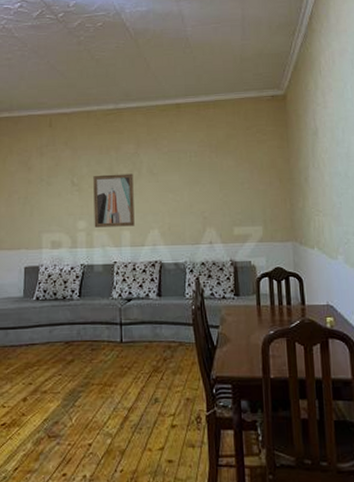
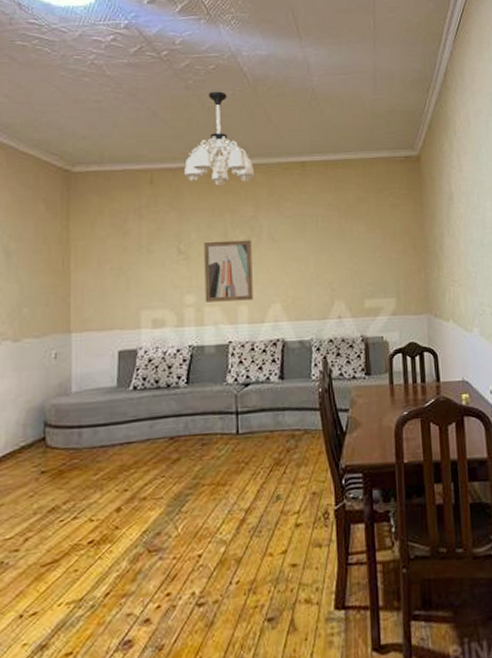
chandelier: none [77,45,136,127] -> present [184,91,255,186]

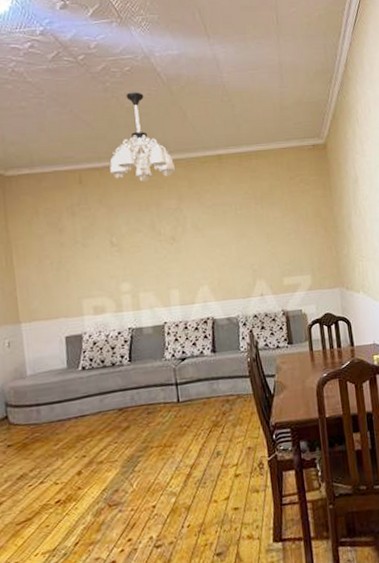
wall art: present [204,240,253,302] -> none [134,230,183,289]

